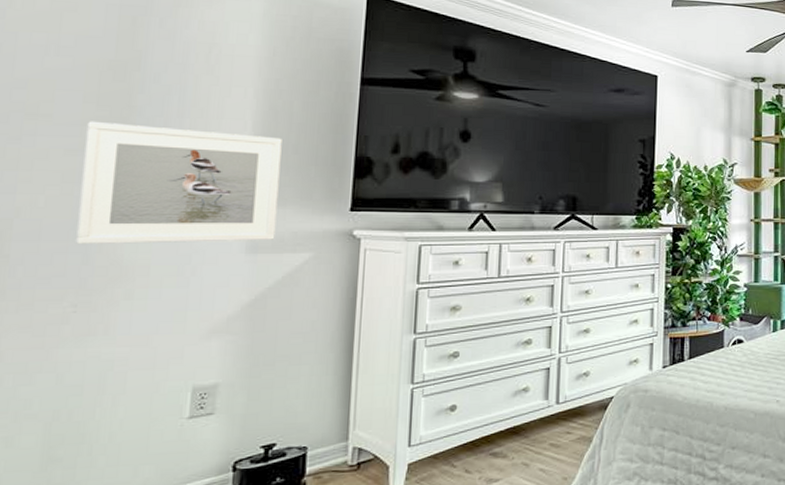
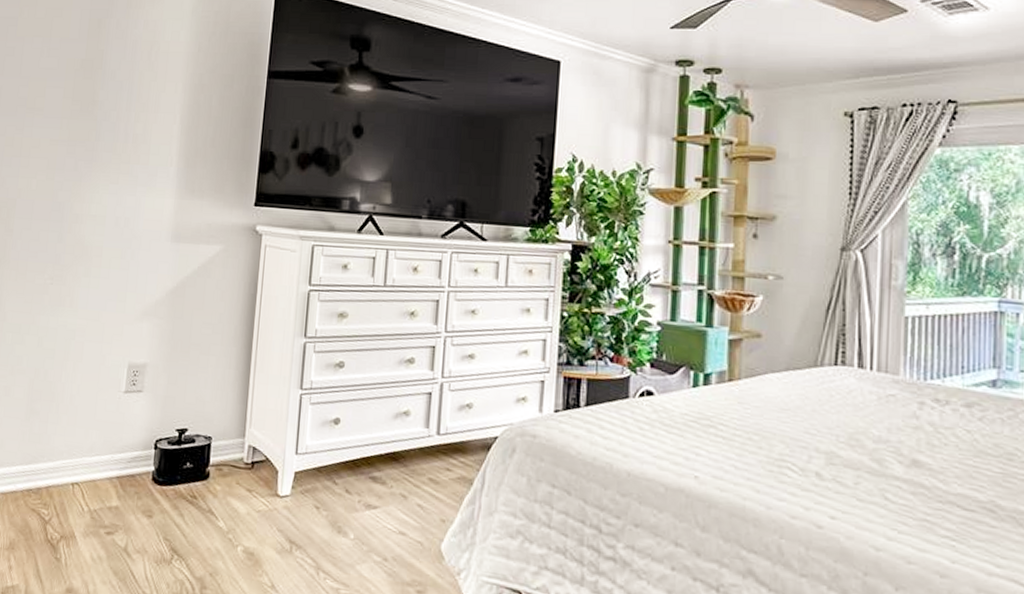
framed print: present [76,121,282,245] -> none [55,114,203,231]

